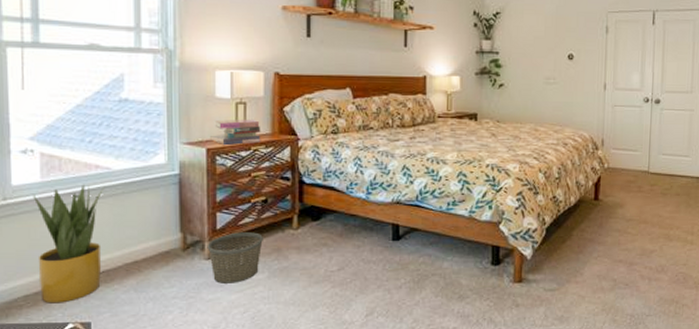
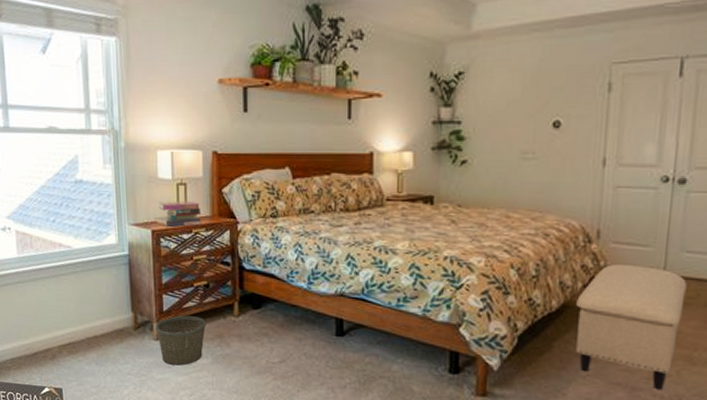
planter: present [32,184,105,304] -> none [12,261,69,369]
ottoman: none [588,165,664,262] -> present [576,263,687,389]

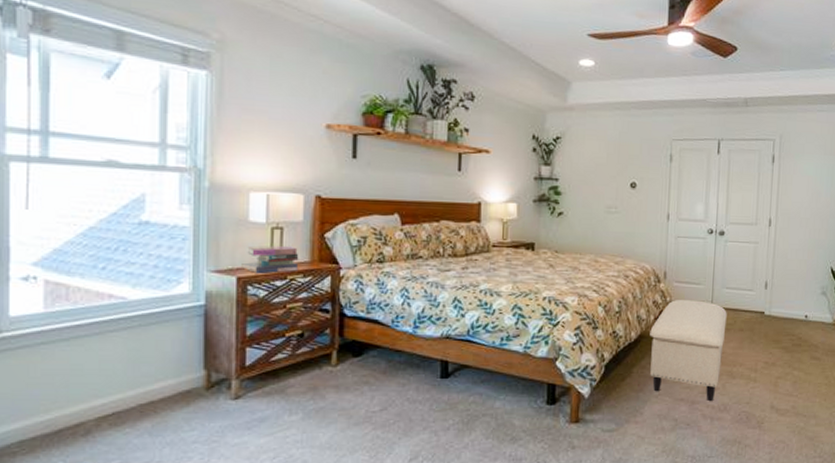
basket: present [155,315,206,366] -> none [234,369,298,426]

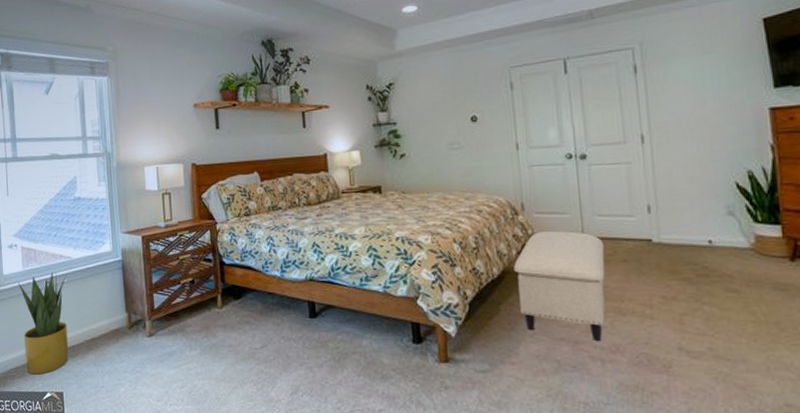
planter: none [33,315,118,450] -> present [18,271,69,375]
books: present [241,245,299,275] -> none [144,207,185,233]

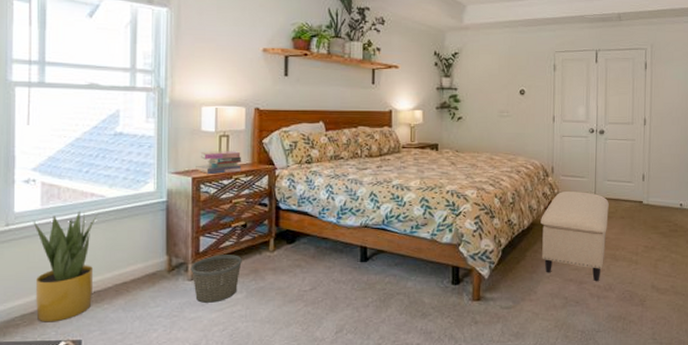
books: none [144,207,185,233] -> present [196,150,242,175]
basket: none [147,311,193,359] -> present [190,255,242,303]

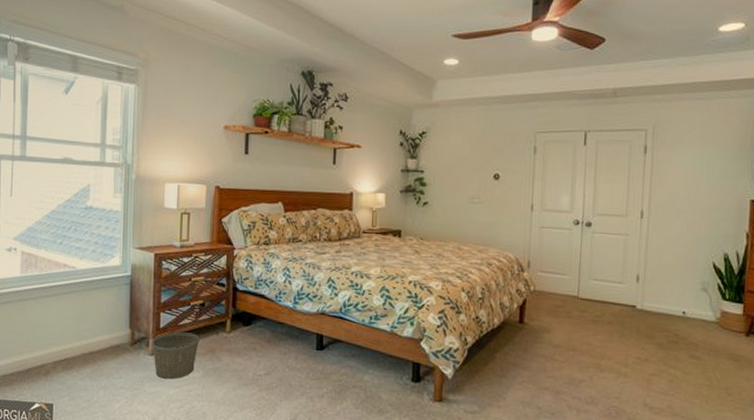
planter: present [33,211,99,322] -> none [13,280,70,385]
books: present [196,150,242,175] -> none [158,228,202,252]
ottoman: present [541,190,609,281] -> none [513,288,595,392]

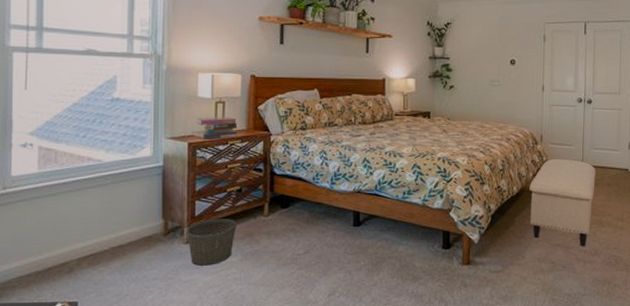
books: none [158,228,202,252] -> present [192,116,238,141]
ottoman: none [513,288,595,392] -> present [529,158,596,246]

